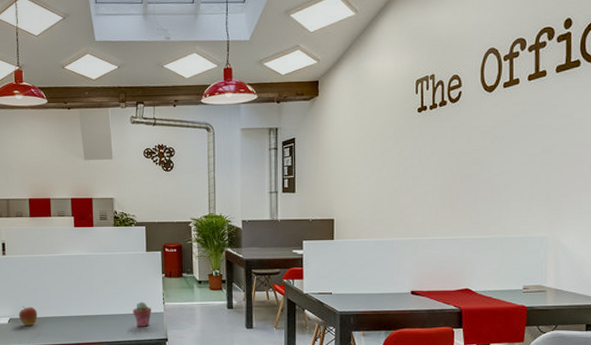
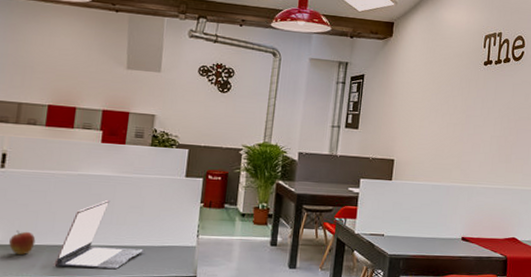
laptop: none [54,276,121,335] -> present [54,199,143,270]
potted succulent: present [133,302,151,327] -> none [158,233,182,262]

